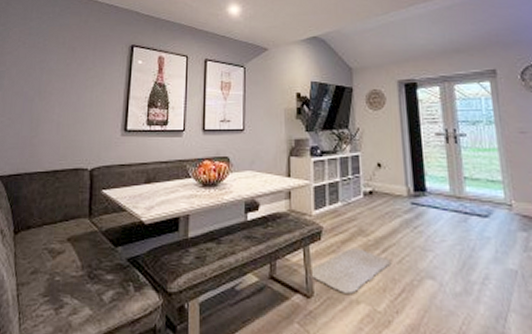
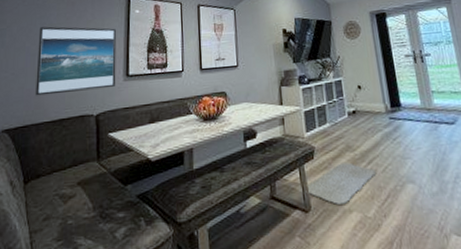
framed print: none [30,72,116,144] -> present [35,26,116,96]

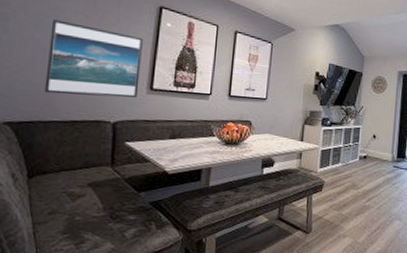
bath mat: present [305,162,377,205] -> none [309,197,373,230]

